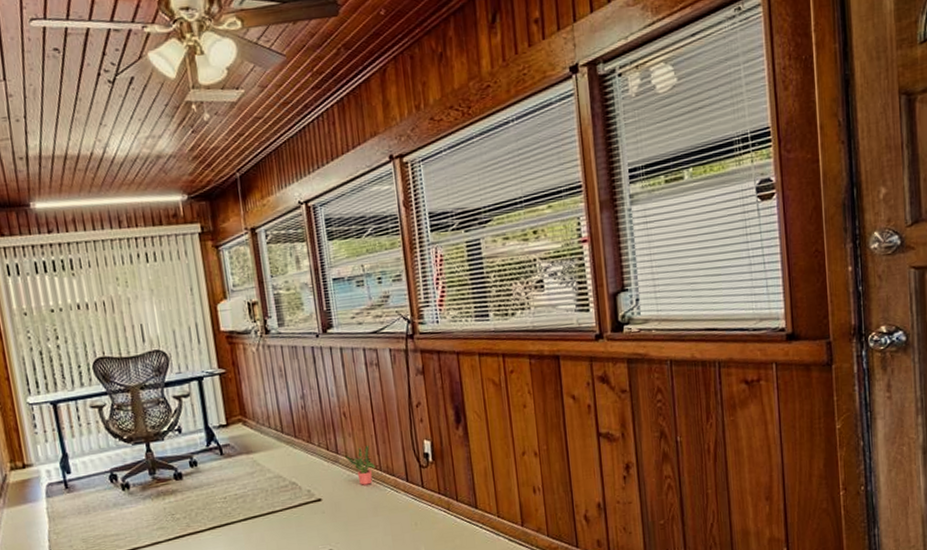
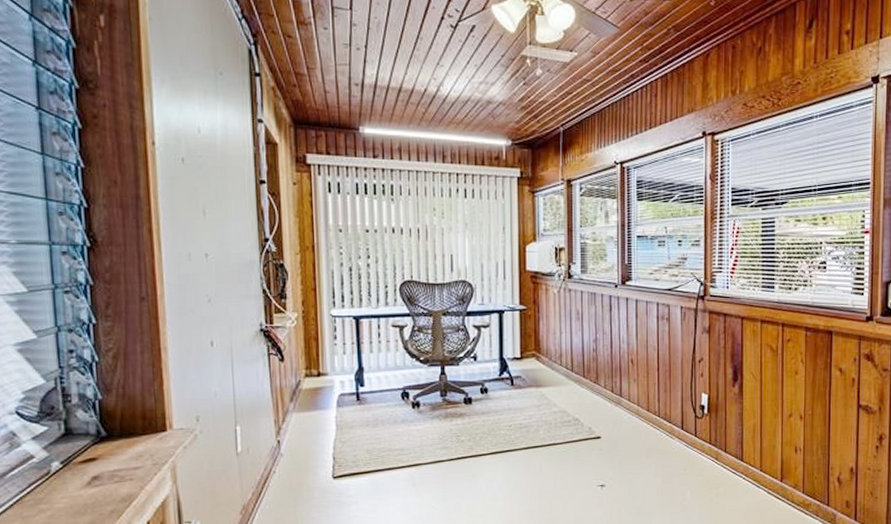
potted plant: present [345,445,376,486] -> none [628,392,655,428]

